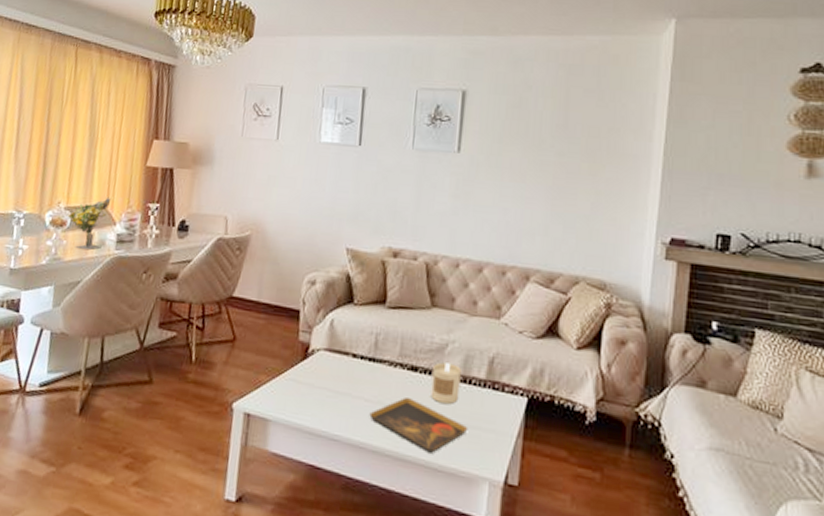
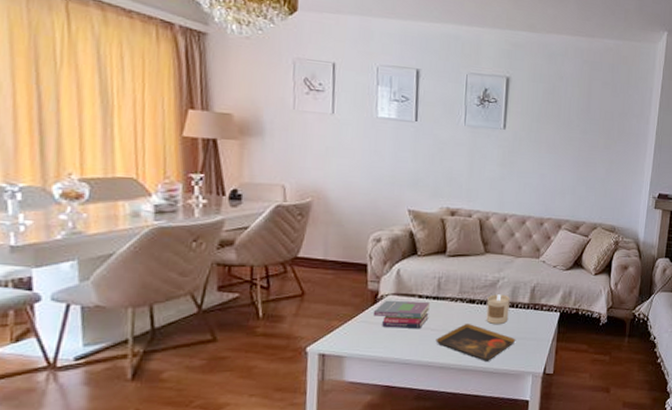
bouquet: present [67,197,110,250] -> none [83,167,140,221]
books: none [302,356,365,396] -> present [373,300,430,328]

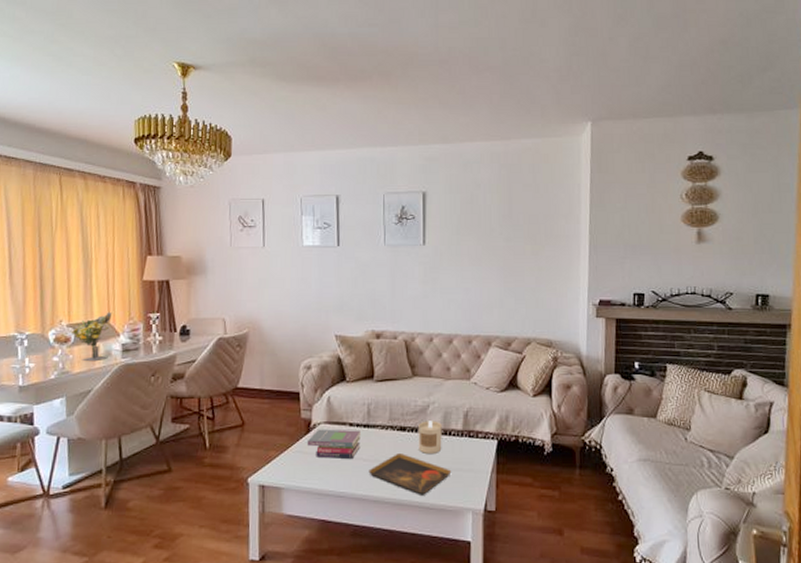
bouquet: none [83,167,140,221] -> present [70,311,111,360]

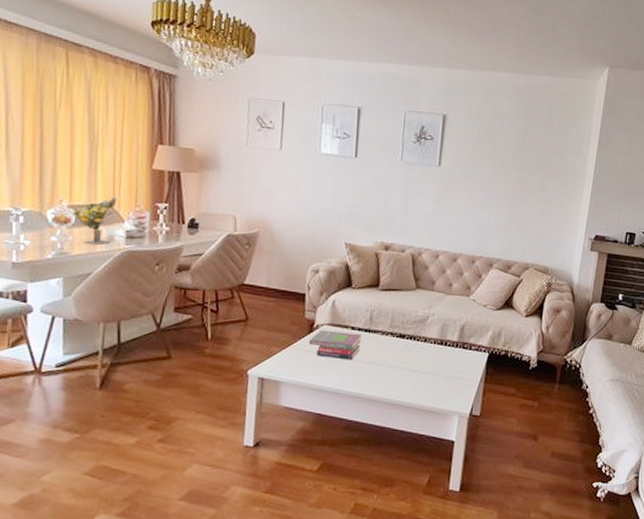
decorative tray: present [368,454,452,495] -> none [366,358,444,398]
candle: present [418,421,442,455] -> none [415,330,439,362]

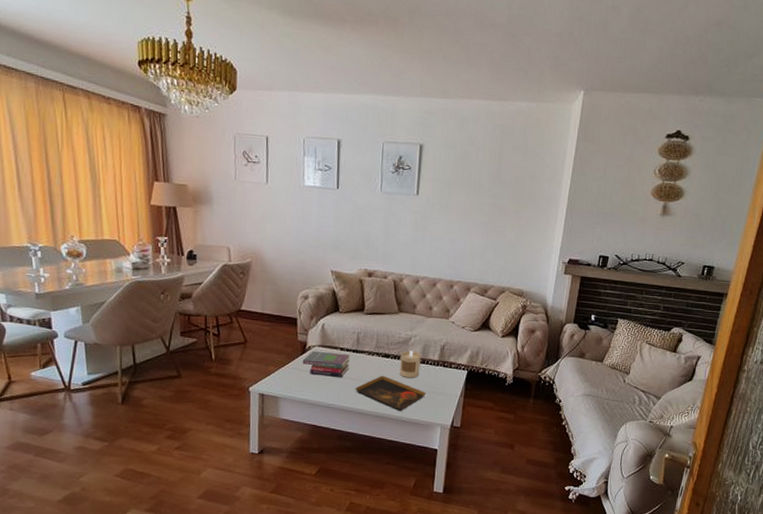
bouquet: present [71,196,116,245] -> none [82,231,121,276]
decorative tray: none [366,358,444,398] -> present [355,376,426,411]
candle: none [415,330,439,362] -> present [399,350,421,379]

